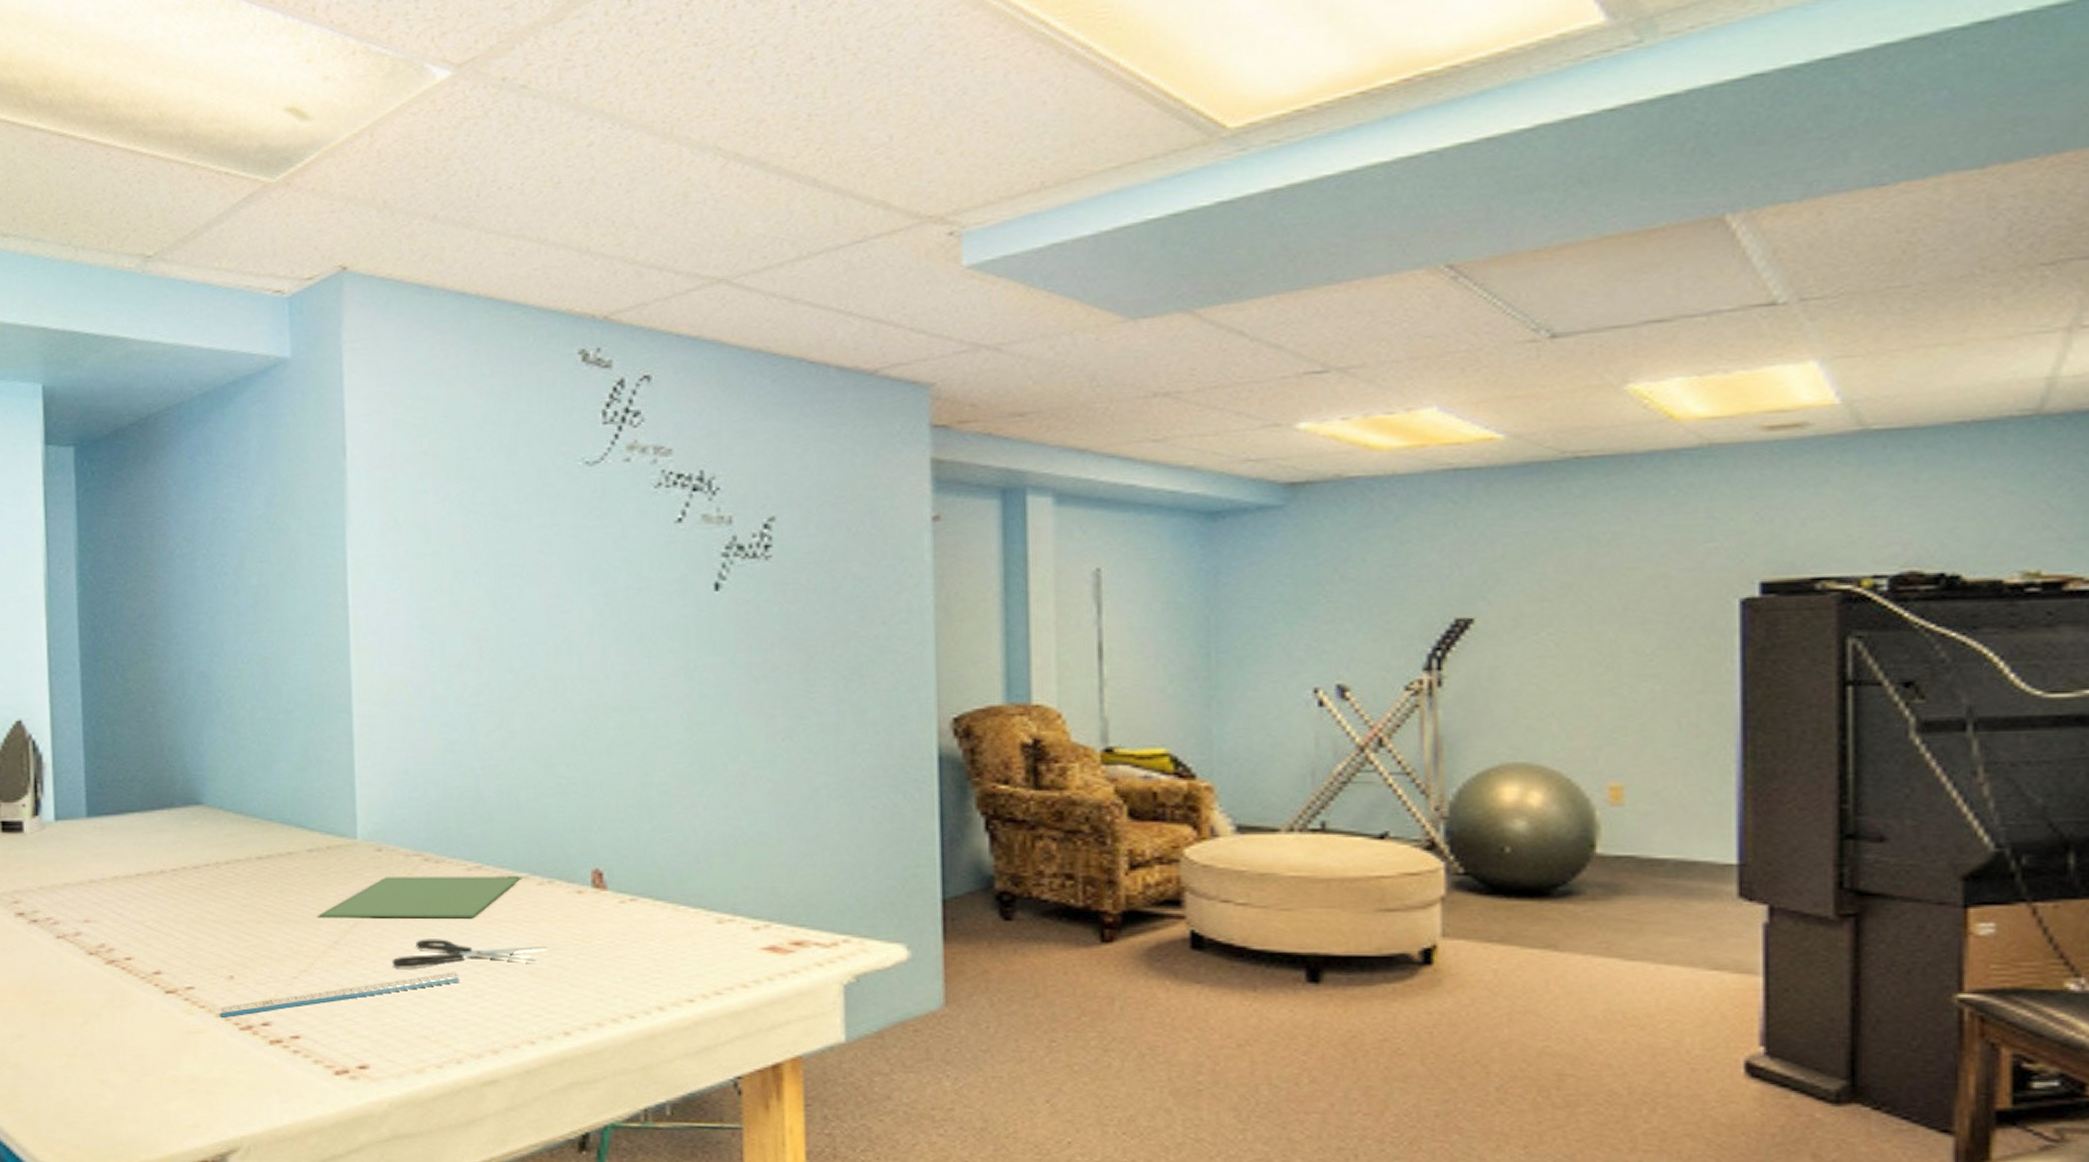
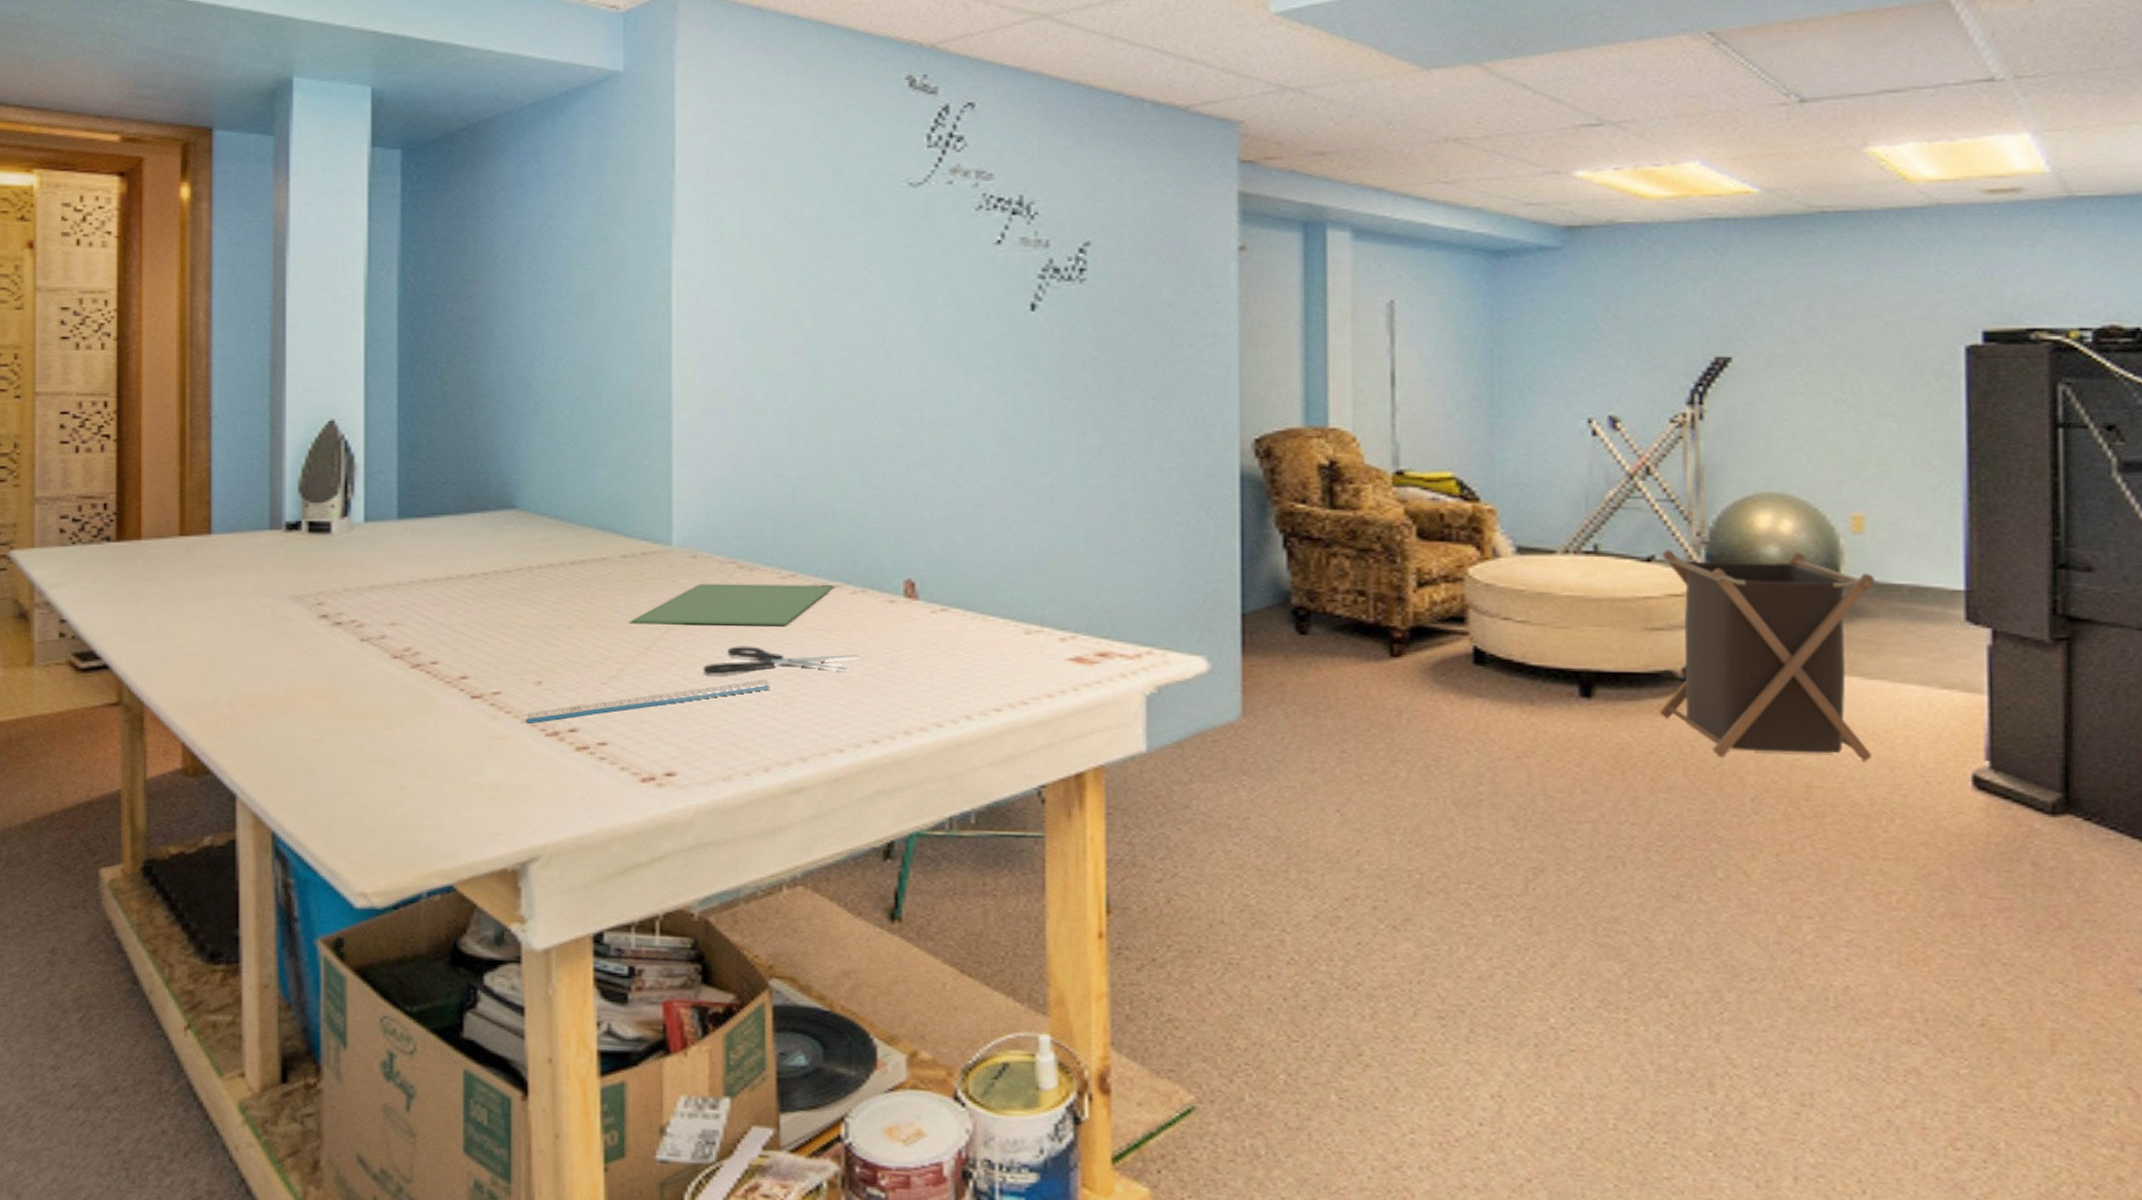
laundry basket: none [1393,825,1635,1048] -> present [1659,549,1875,761]

